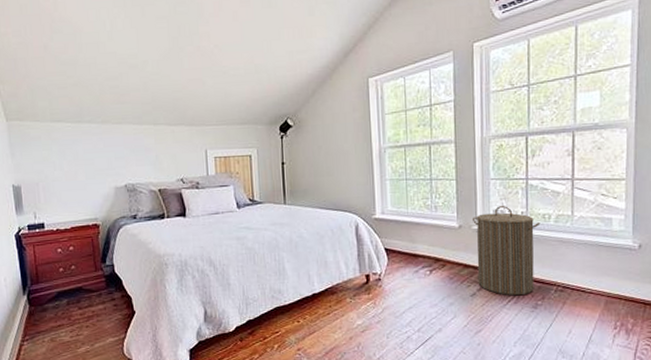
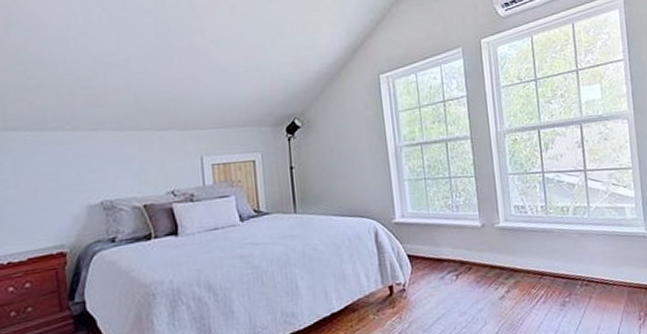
laundry hamper: present [473,206,541,296] -> none [495,201,561,295]

